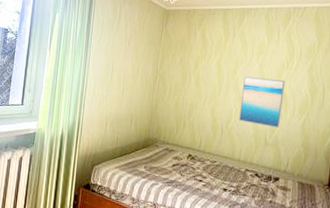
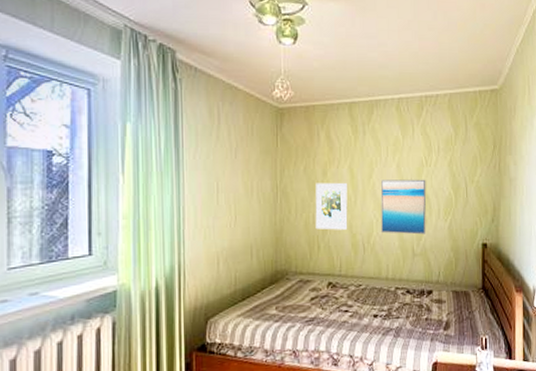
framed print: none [184,72,214,114] -> present [315,182,348,230]

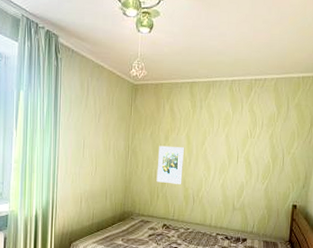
wall art: present [380,179,427,235] -> none [209,147,249,193]

